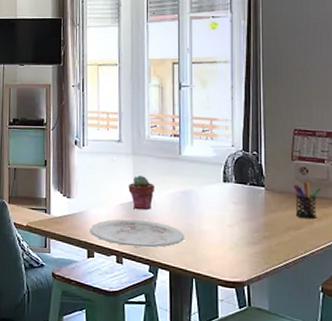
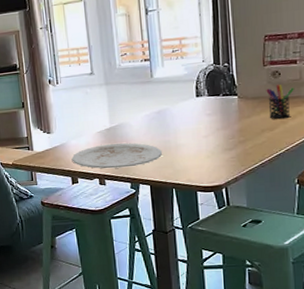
potted succulent: present [128,175,154,210] -> none [104,102,130,135]

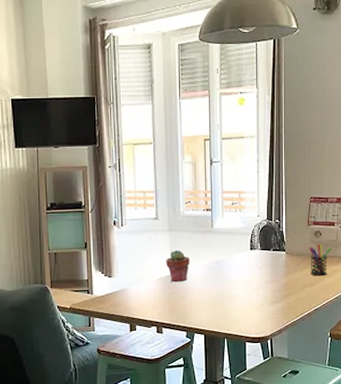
plate: present [71,143,163,169] -> none [131,291,218,317]
potted succulent: none [104,102,130,135] -> present [166,249,189,282]

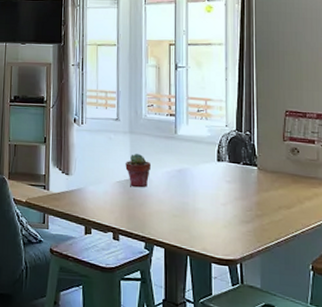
pen holder: present [309,243,331,277] -> none [285,161,311,199]

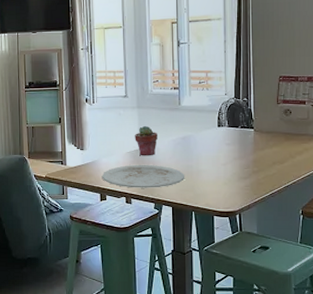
plate: none [87,196,180,225] -> present [102,165,185,188]

